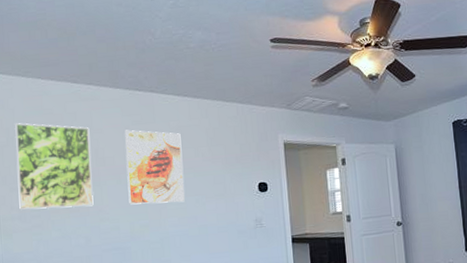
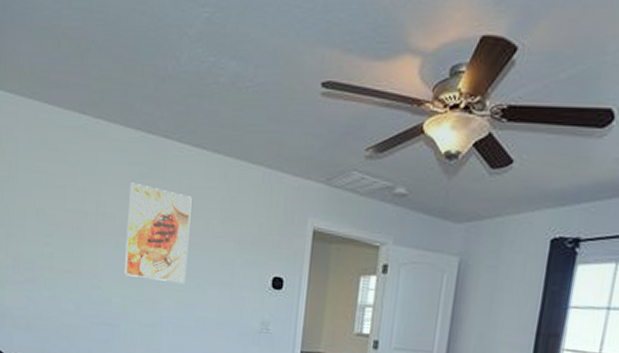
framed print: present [15,123,94,210] -> none [14,156,93,269]

